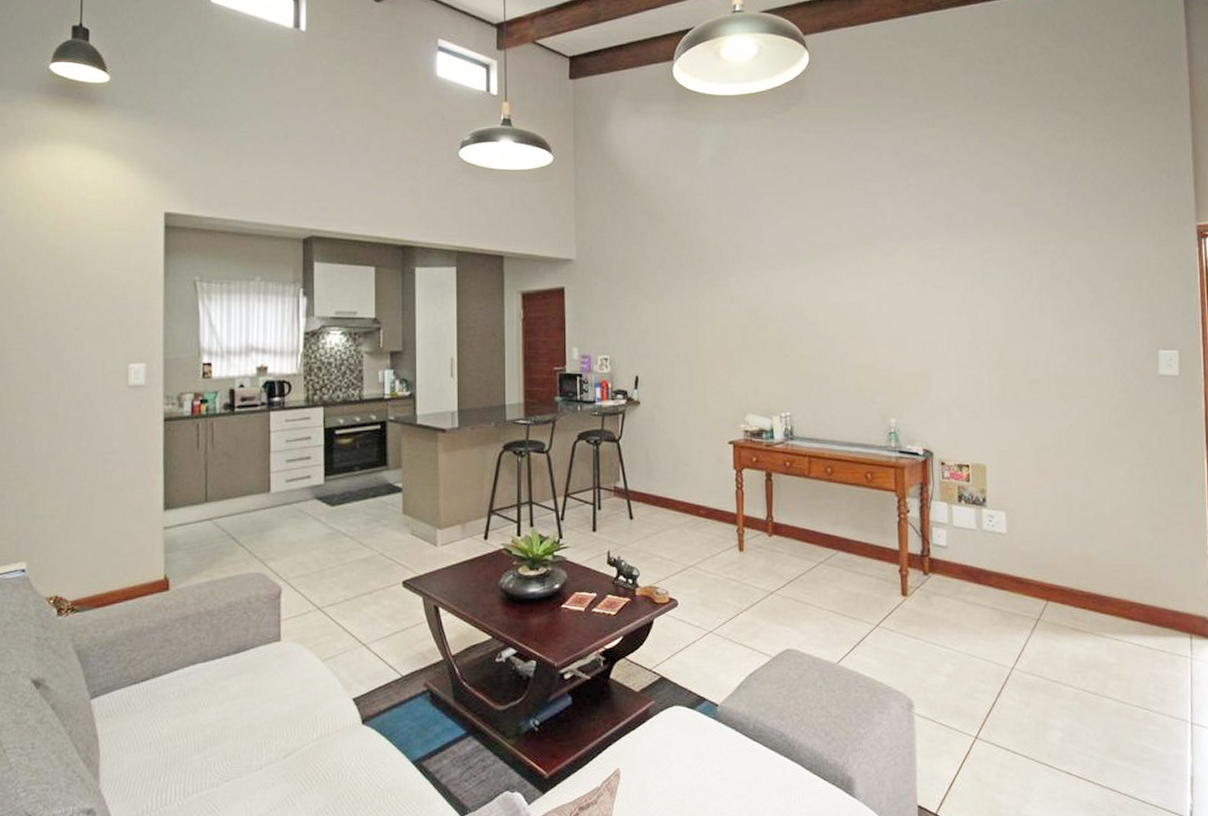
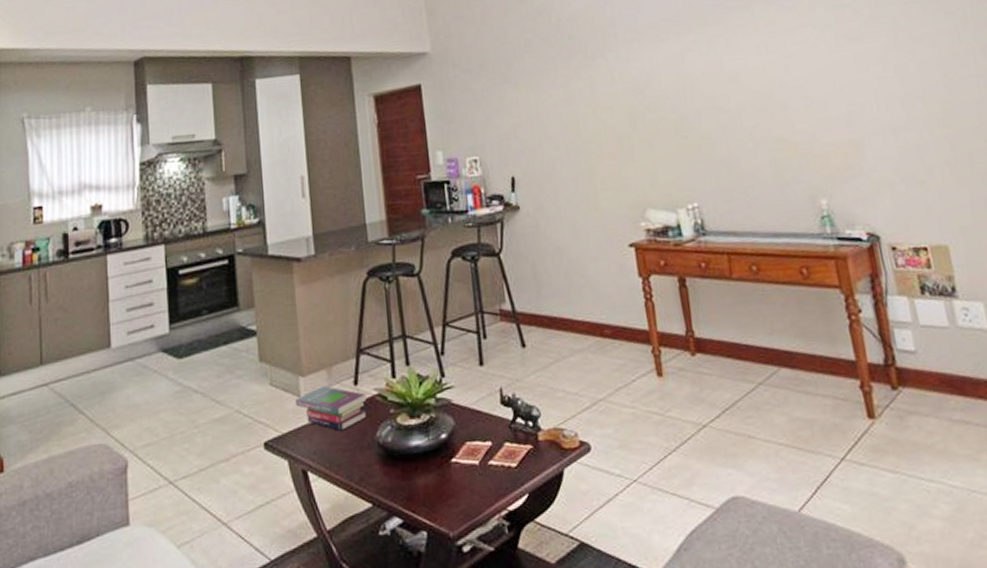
books: none [432,539,494,576] -> present [295,386,366,431]

